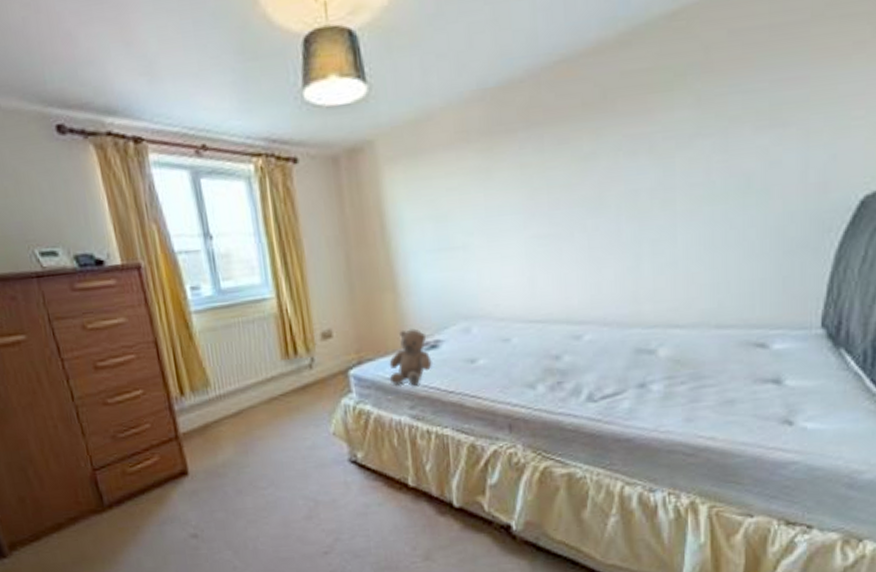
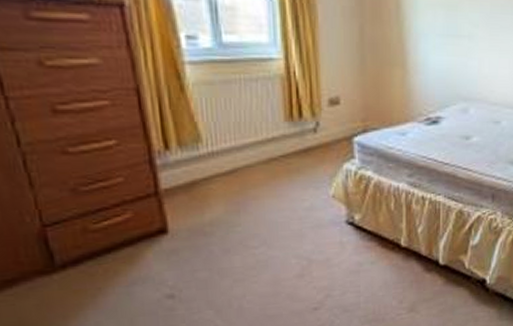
teddy bear: present [389,328,432,386] -> none [391,104,432,156]

